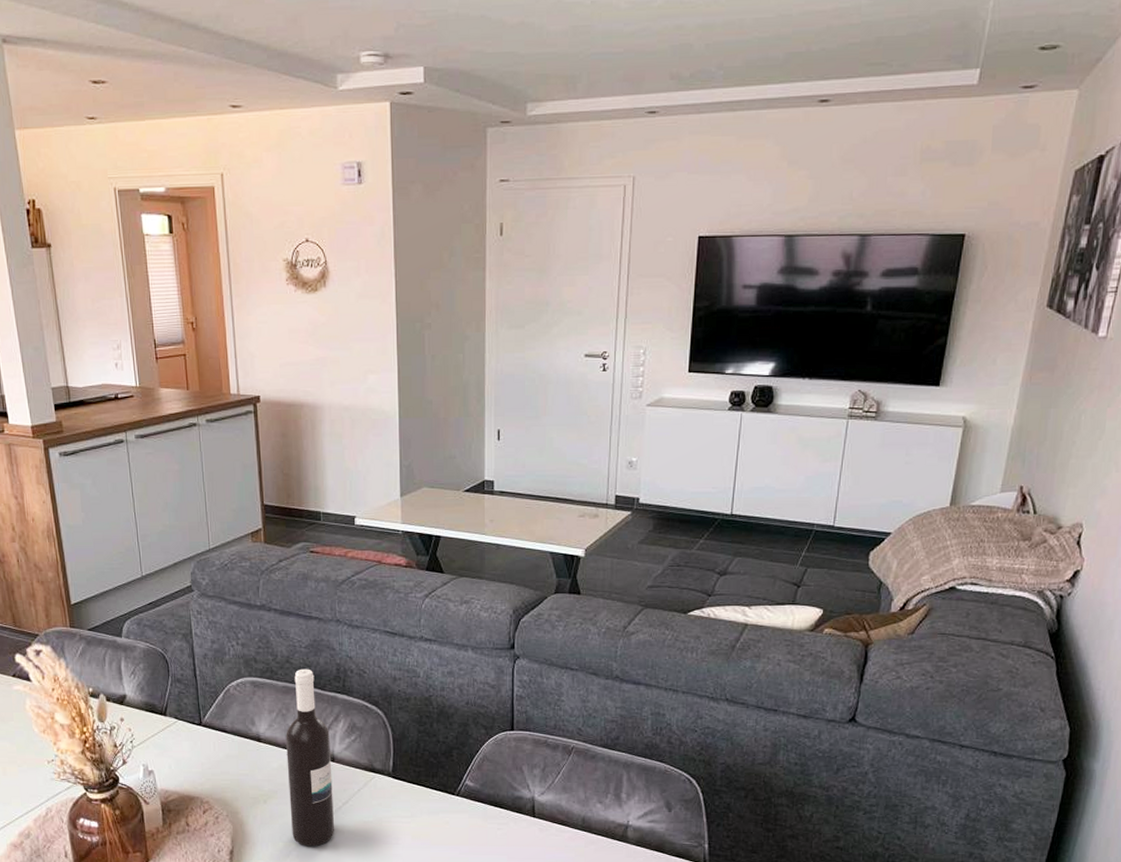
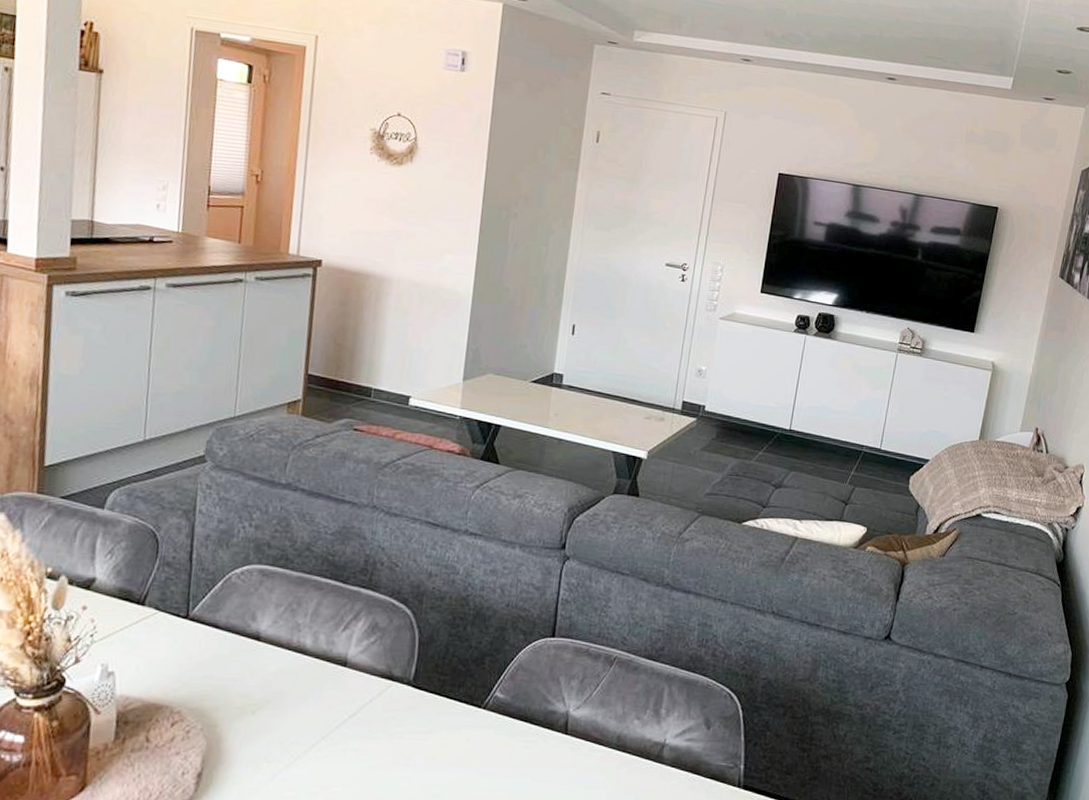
wine bottle: present [286,669,334,847] -> none [281,558,346,768]

